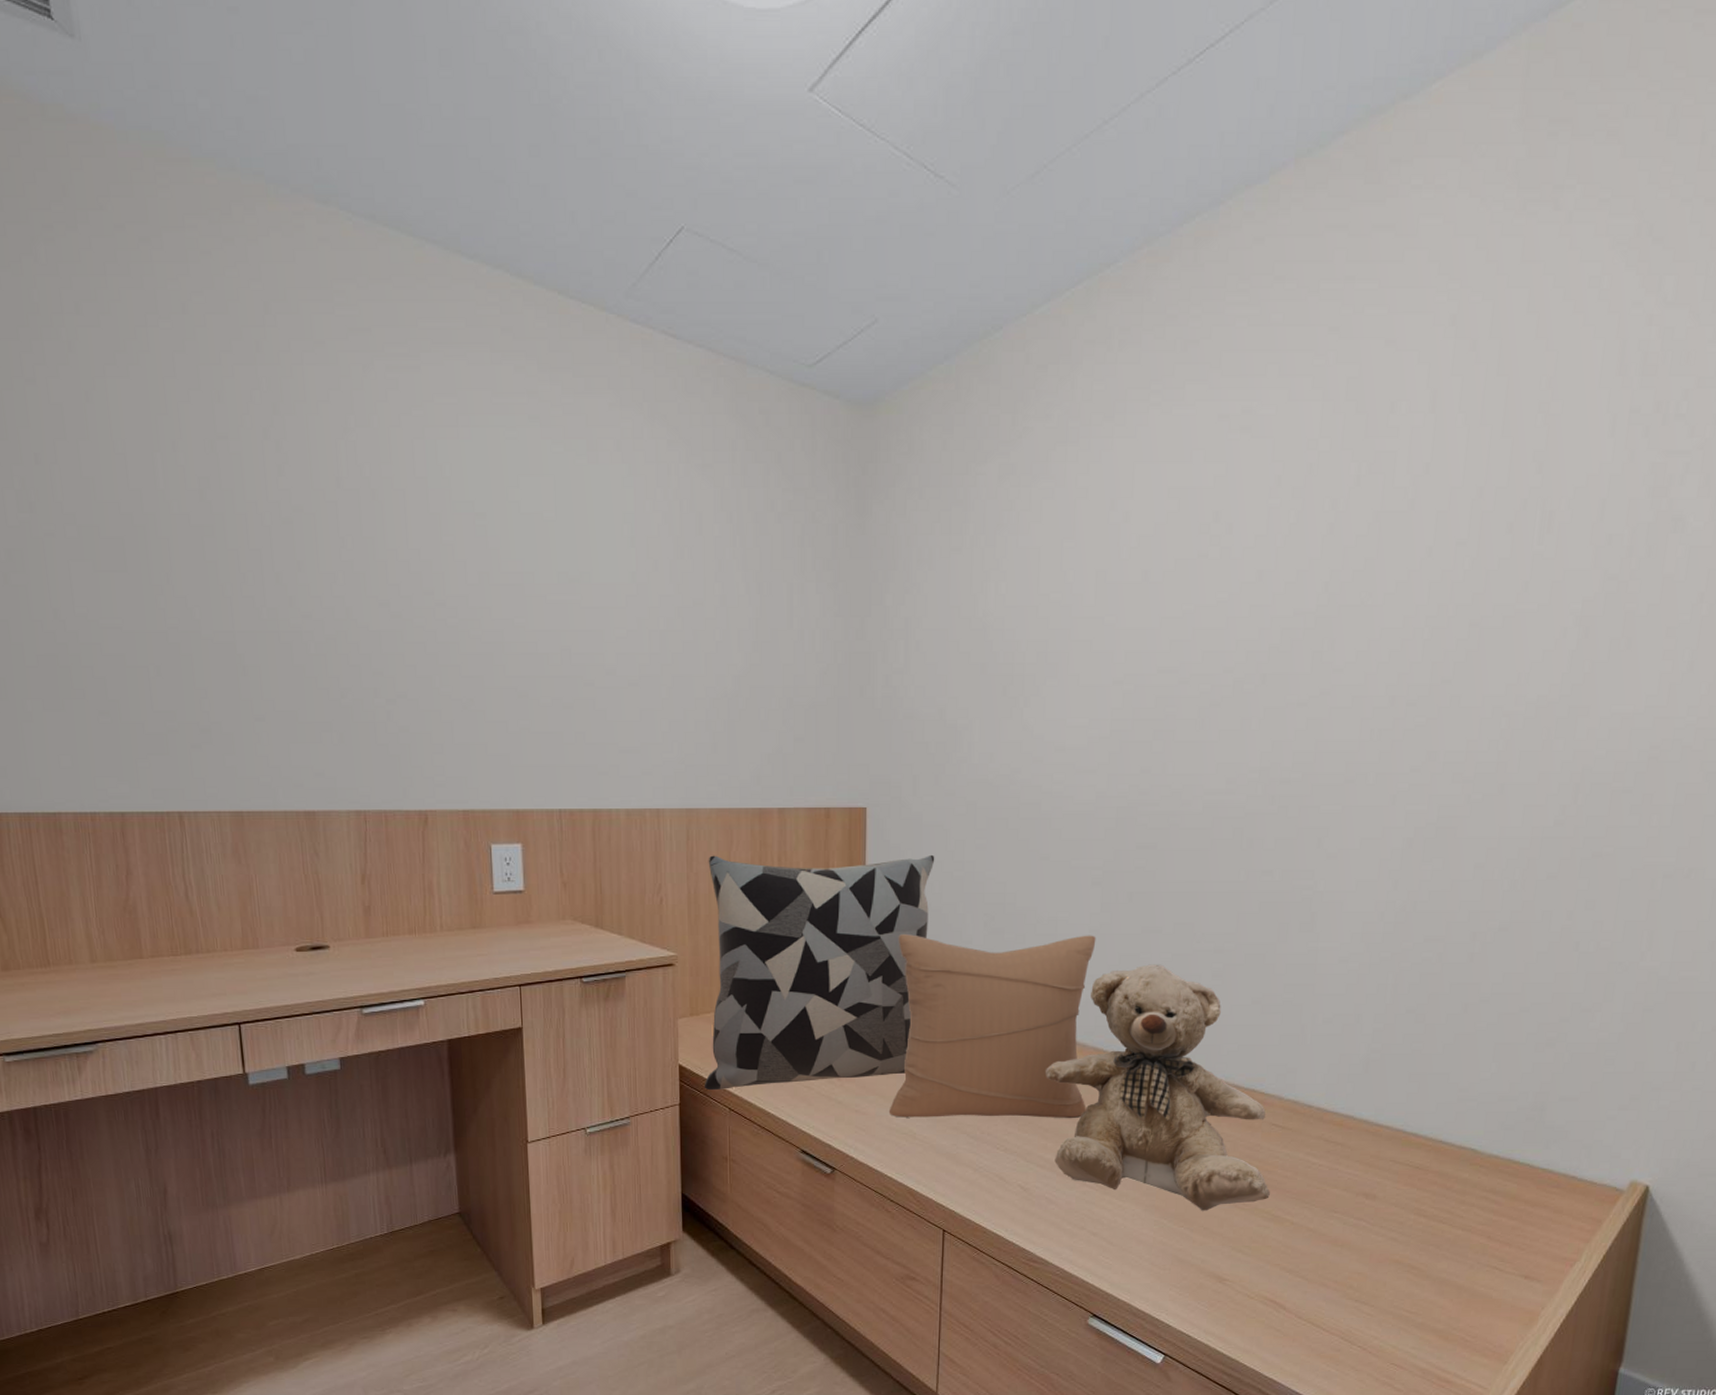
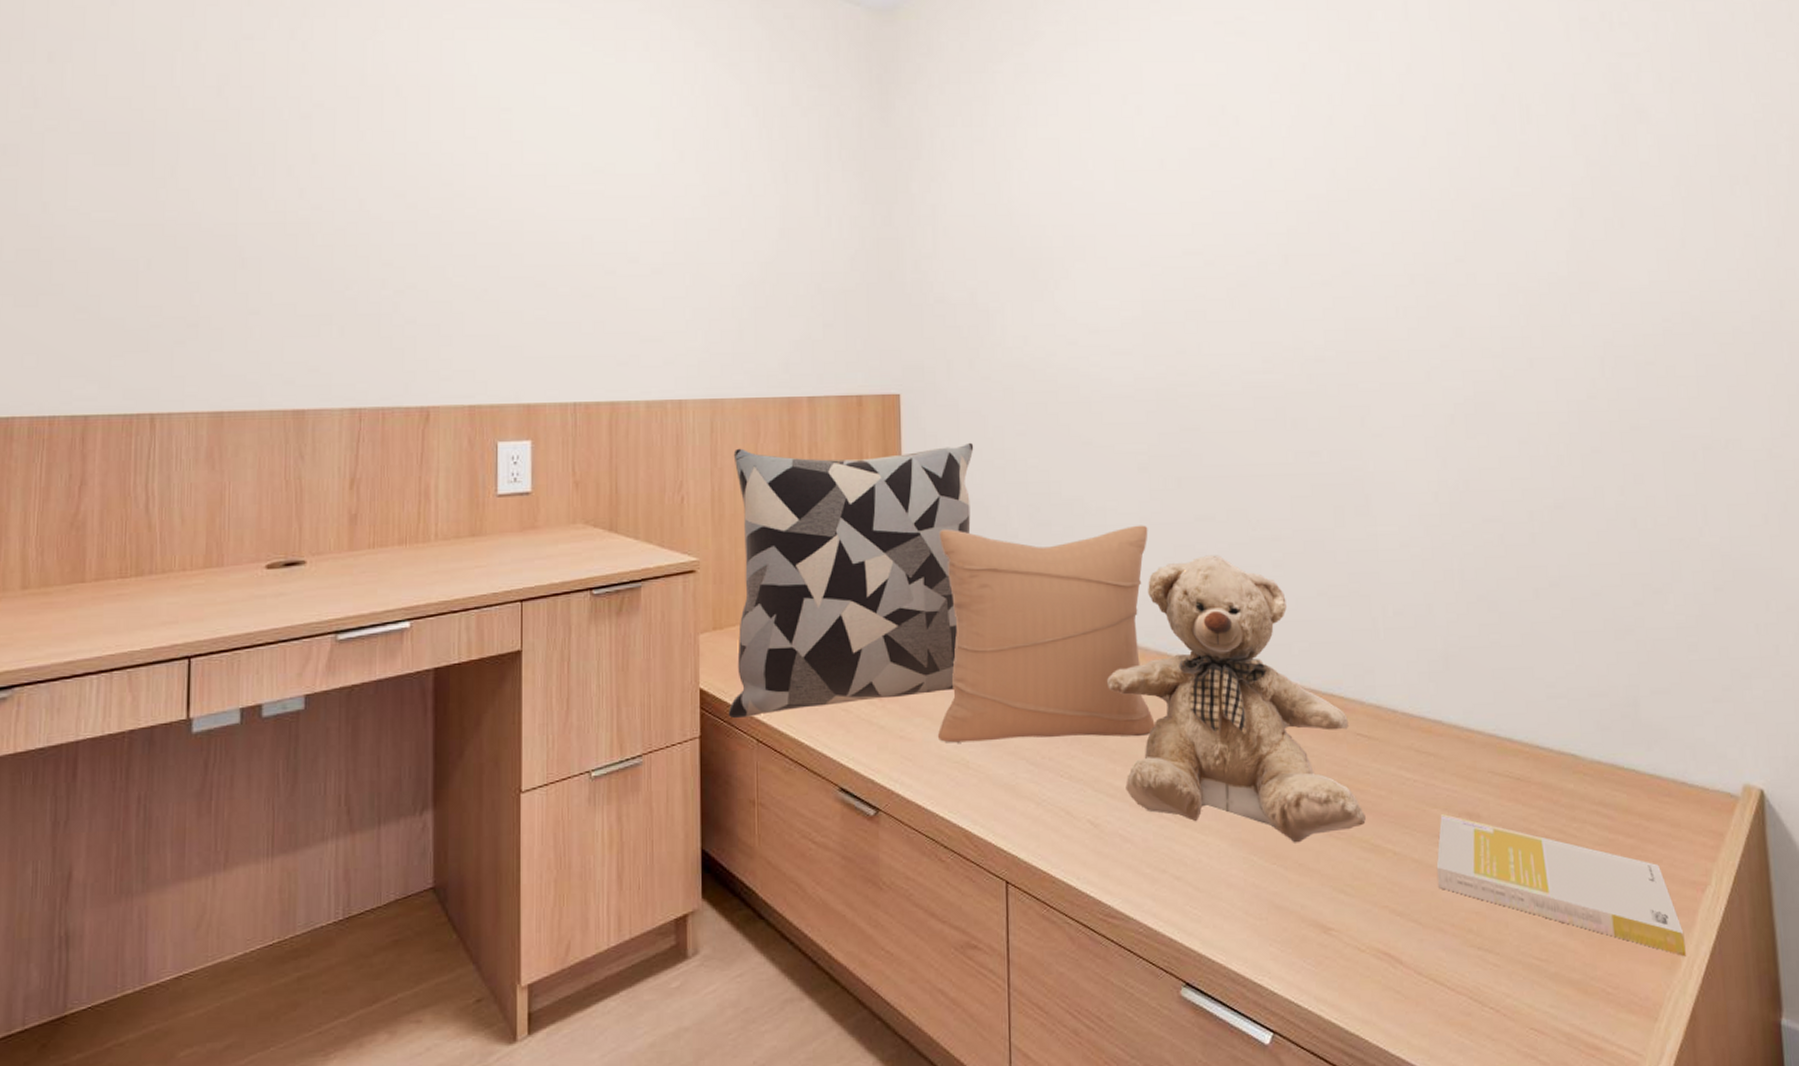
book: none [1328,1192,1546,1316] -> present [1436,813,1686,957]

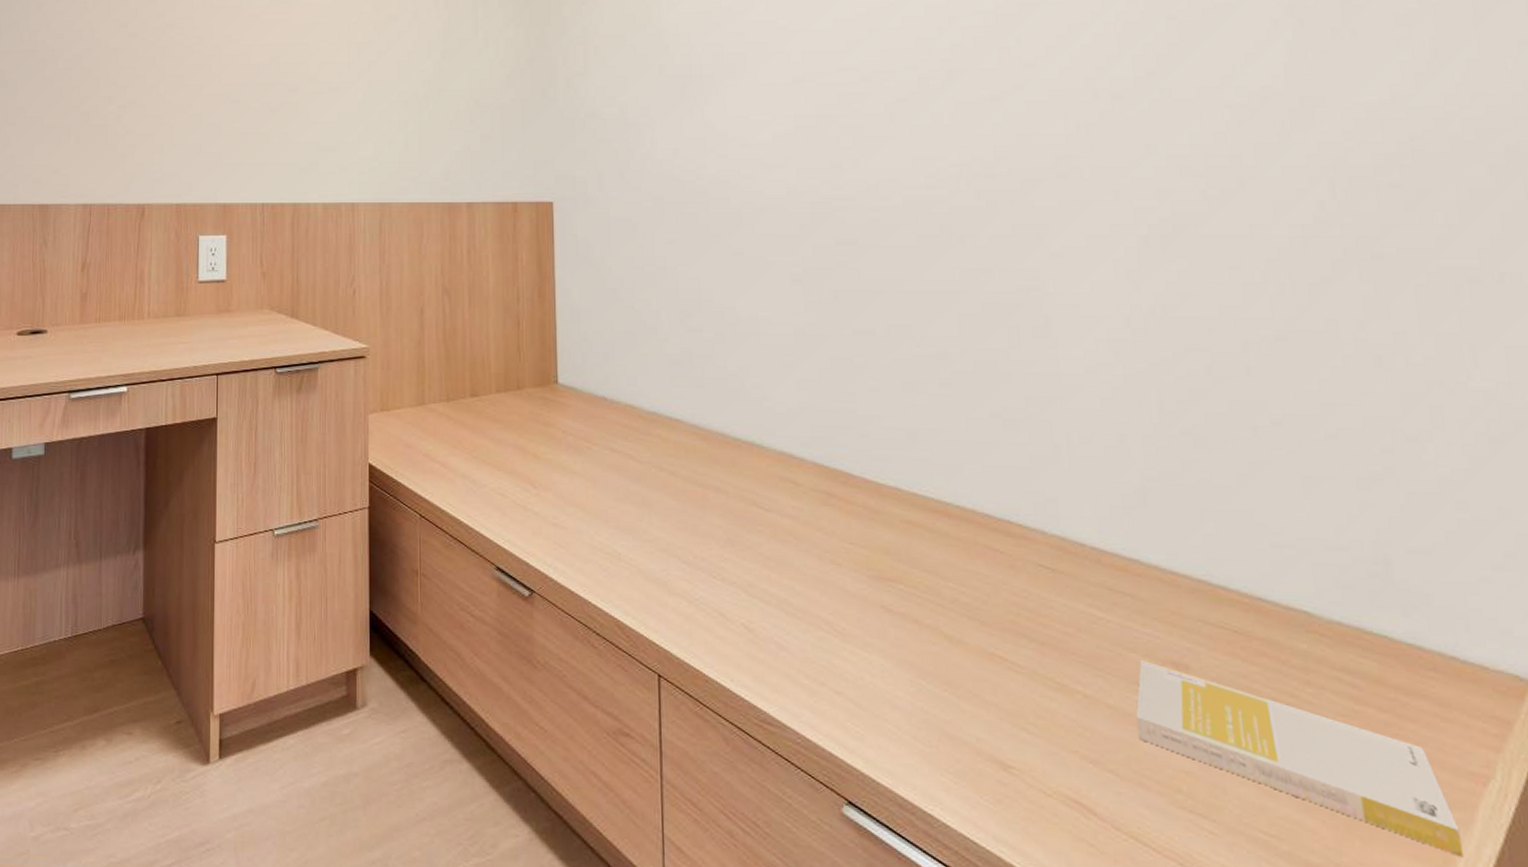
pillow: present [728,442,974,719] -> none [394,248,625,494]
pillow: present [937,525,1155,743] -> none [589,331,812,545]
teddy bear: present [1107,555,1366,843] -> none [761,369,1050,672]

